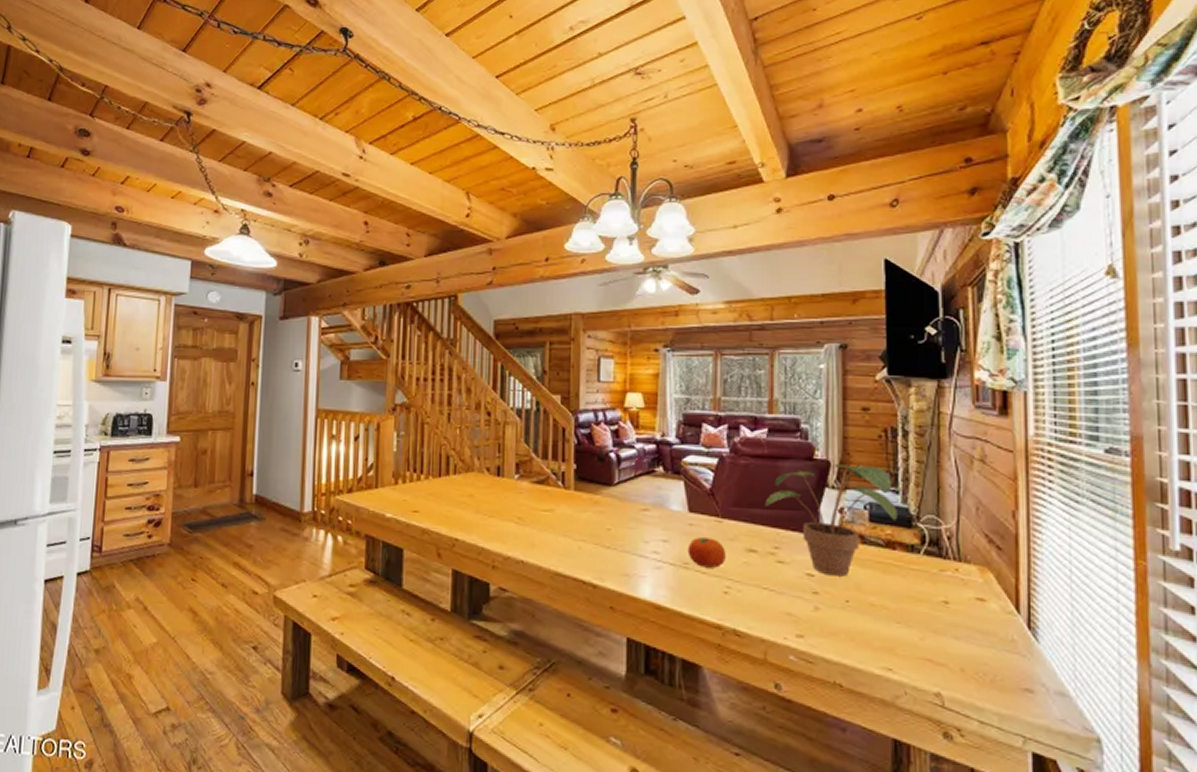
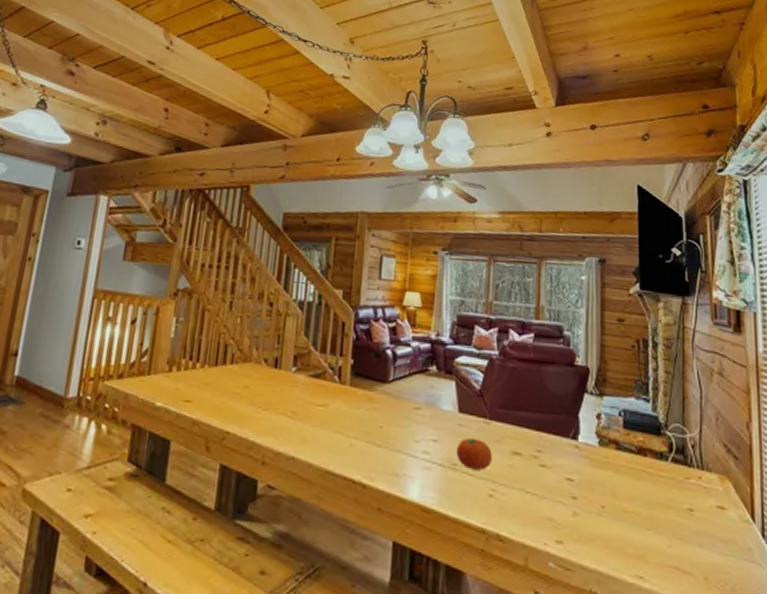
potted plant: present [765,463,897,577] -> none [529,371,648,482]

